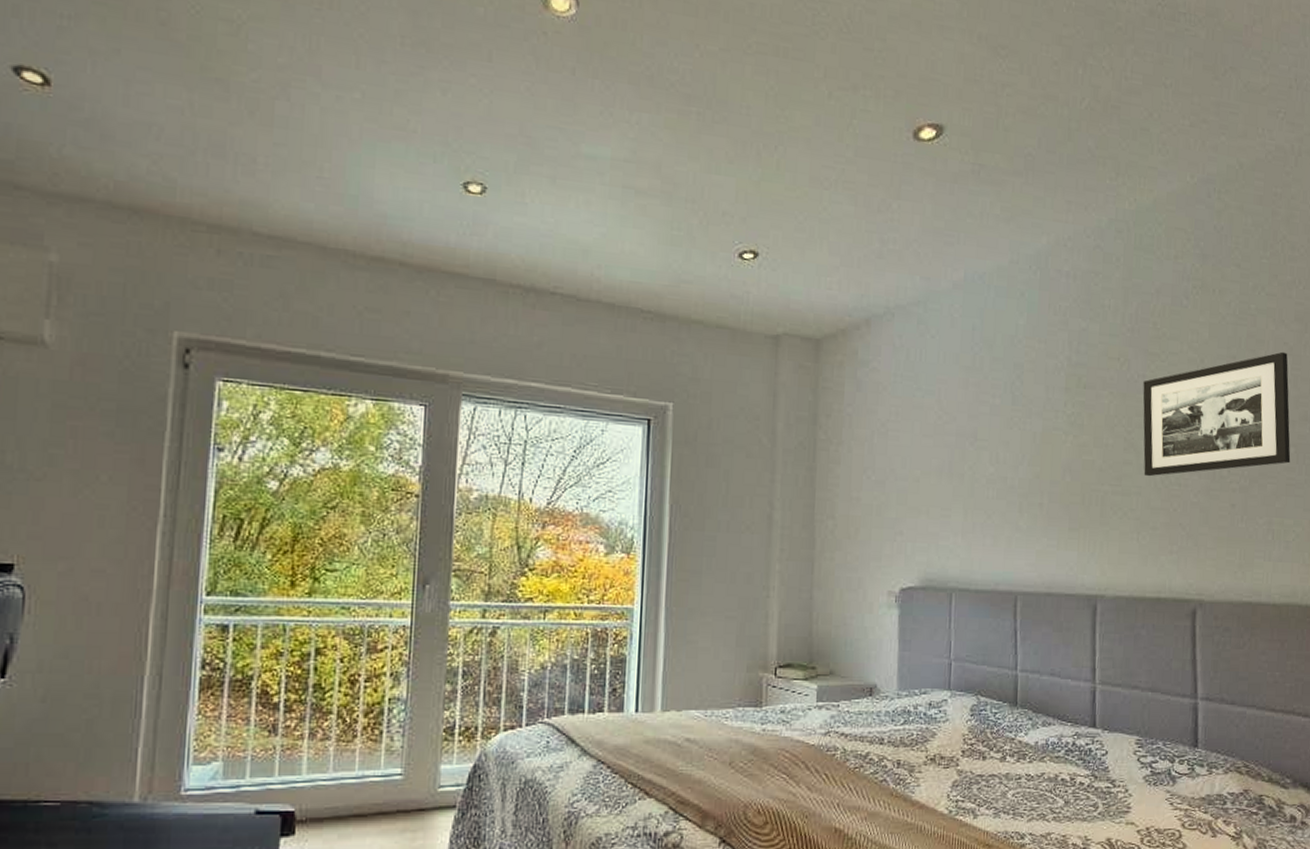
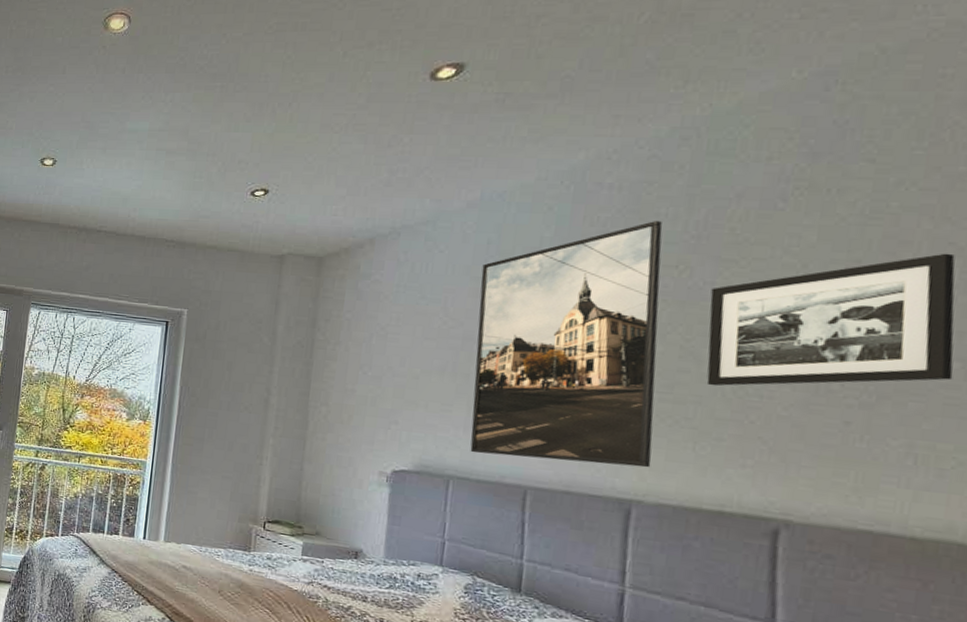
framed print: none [968,312,1109,562] -> present [470,221,663,468]

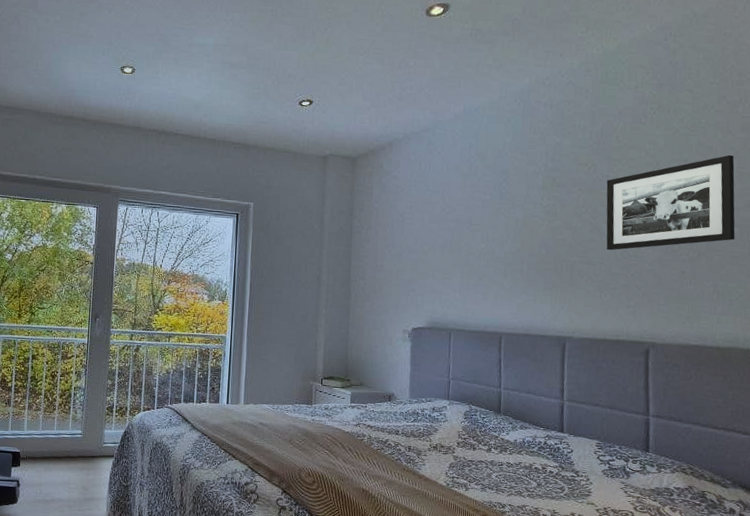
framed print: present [470,221,663,468] -> none [464,131,578,313]

